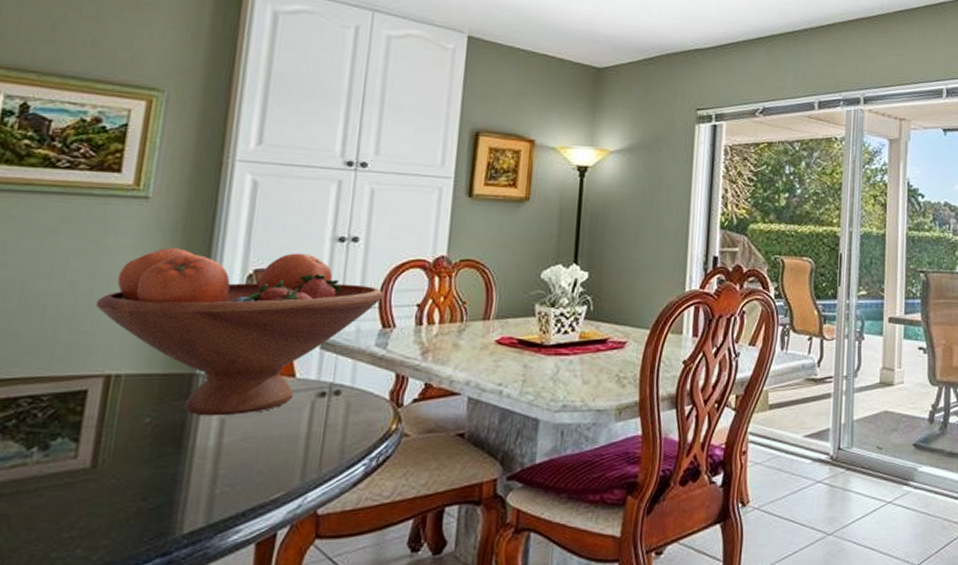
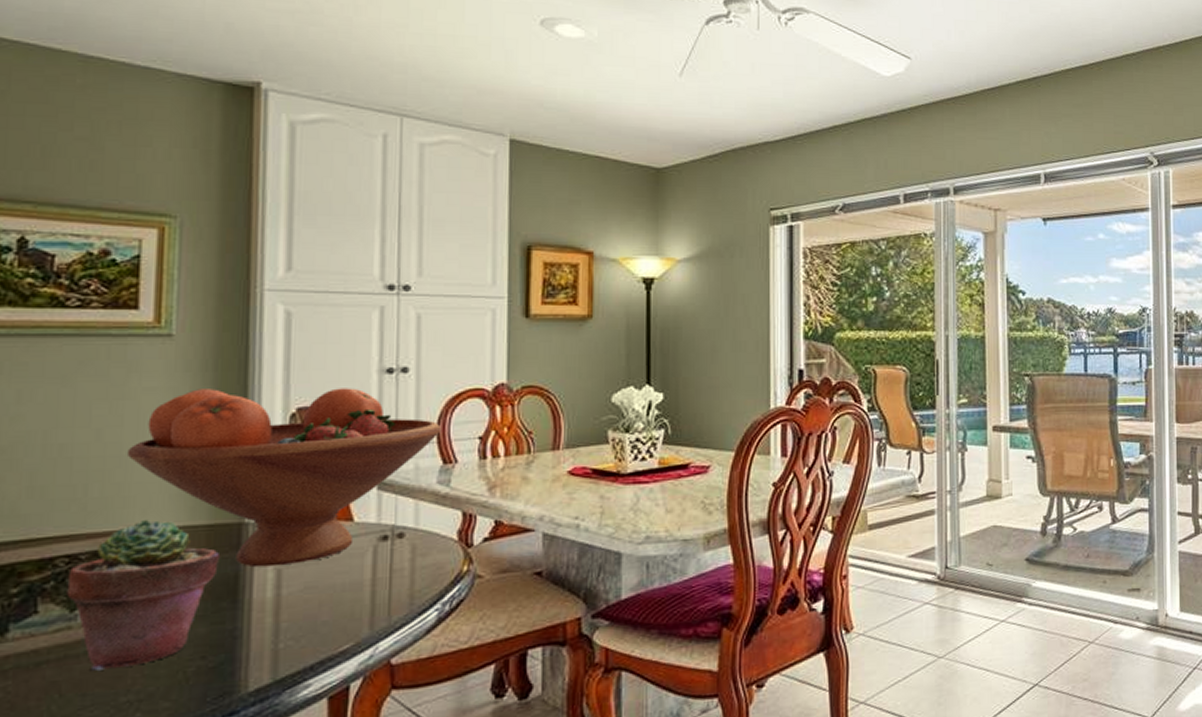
potted succulent: none [26,365,171,506] -> present [66,519,221,671]

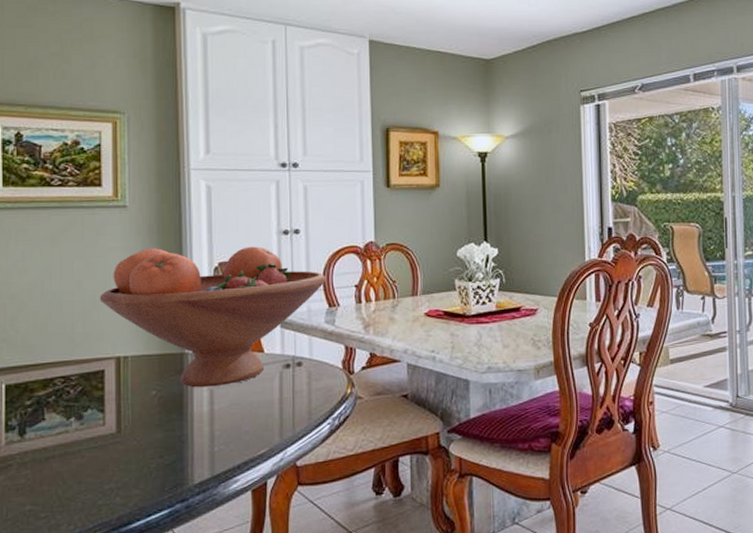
potted succulent: present [66,519,221,671] -> none [64,349,169,465]

